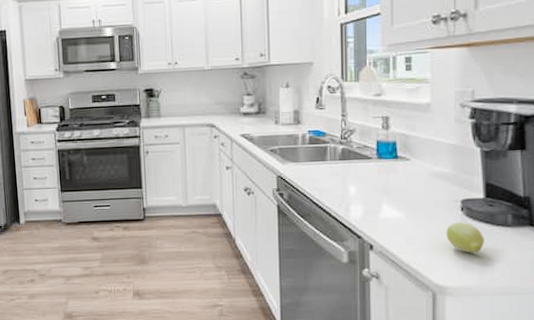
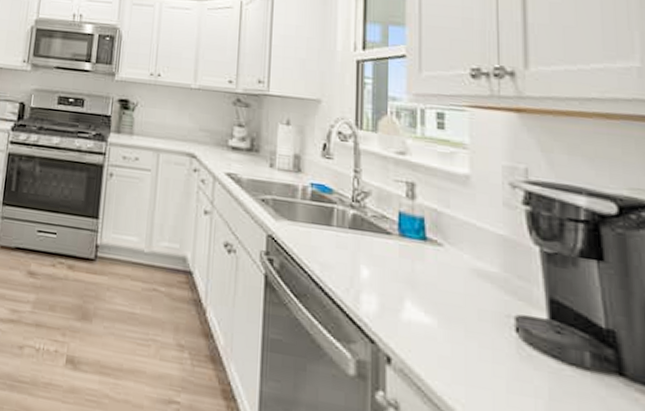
fruit: present [446,221,484,253] -> none [495,347,552,402]

